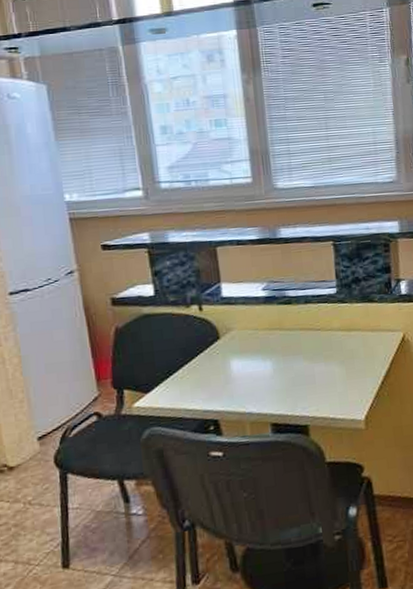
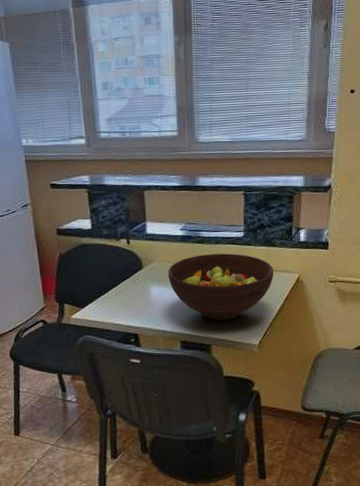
fruit bowl: none [250,313,375,395] -> present [168,253,274,321]

